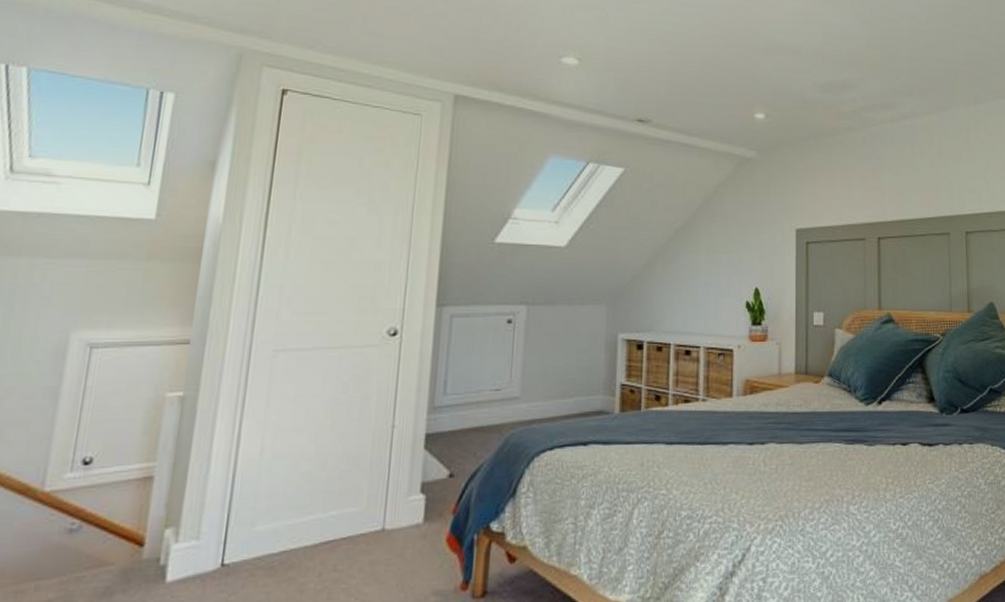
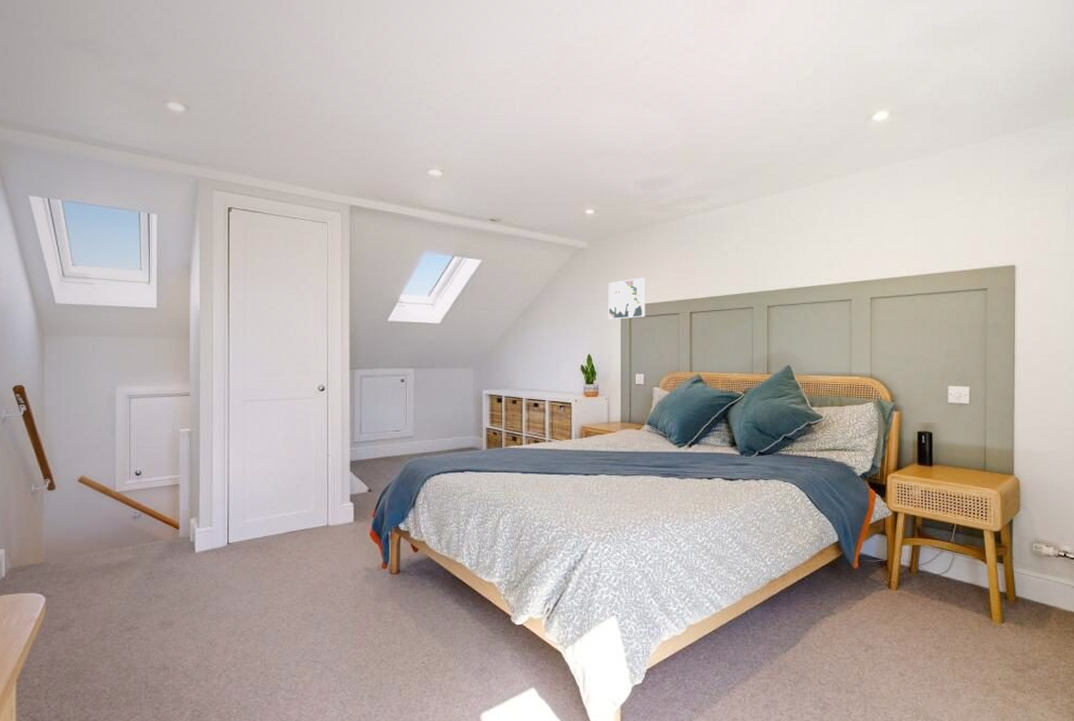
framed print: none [780,195,826,245] -> present [608,278,646,319]

